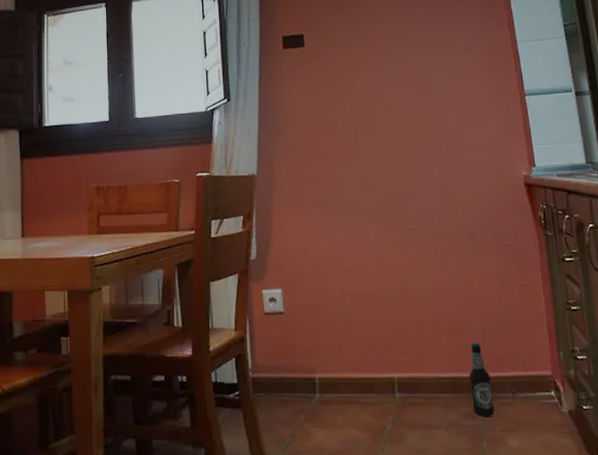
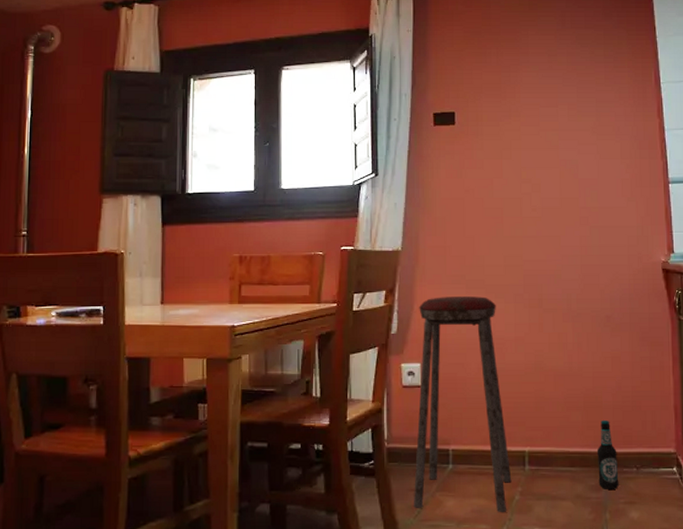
music stool: none [277,218,382,444] -> present [413,296,512,513]

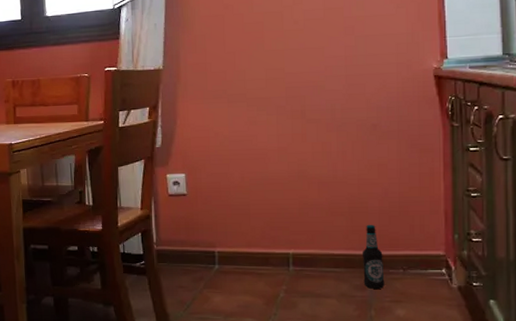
music stool: present [413,296,512,513] -> none [182,110,276,309]

